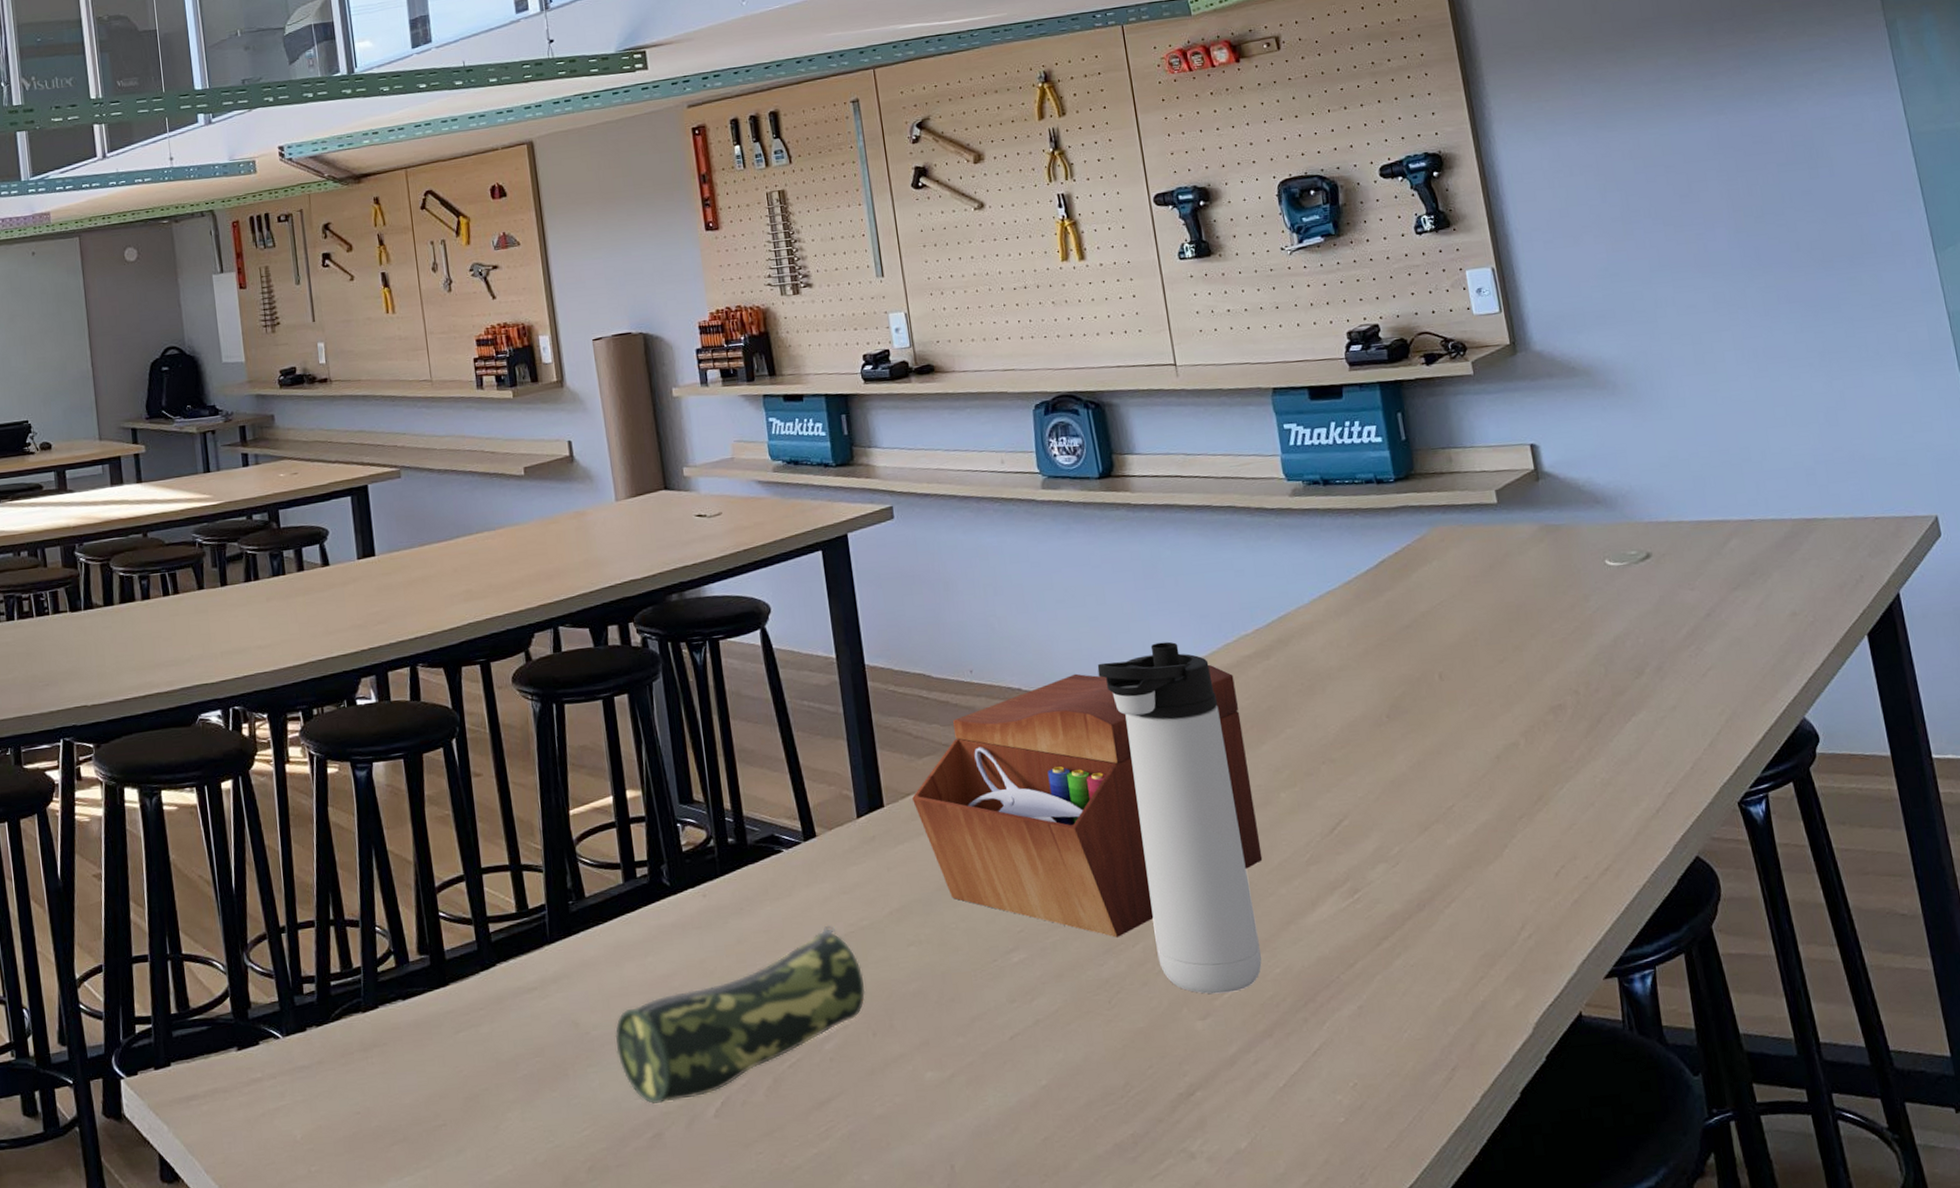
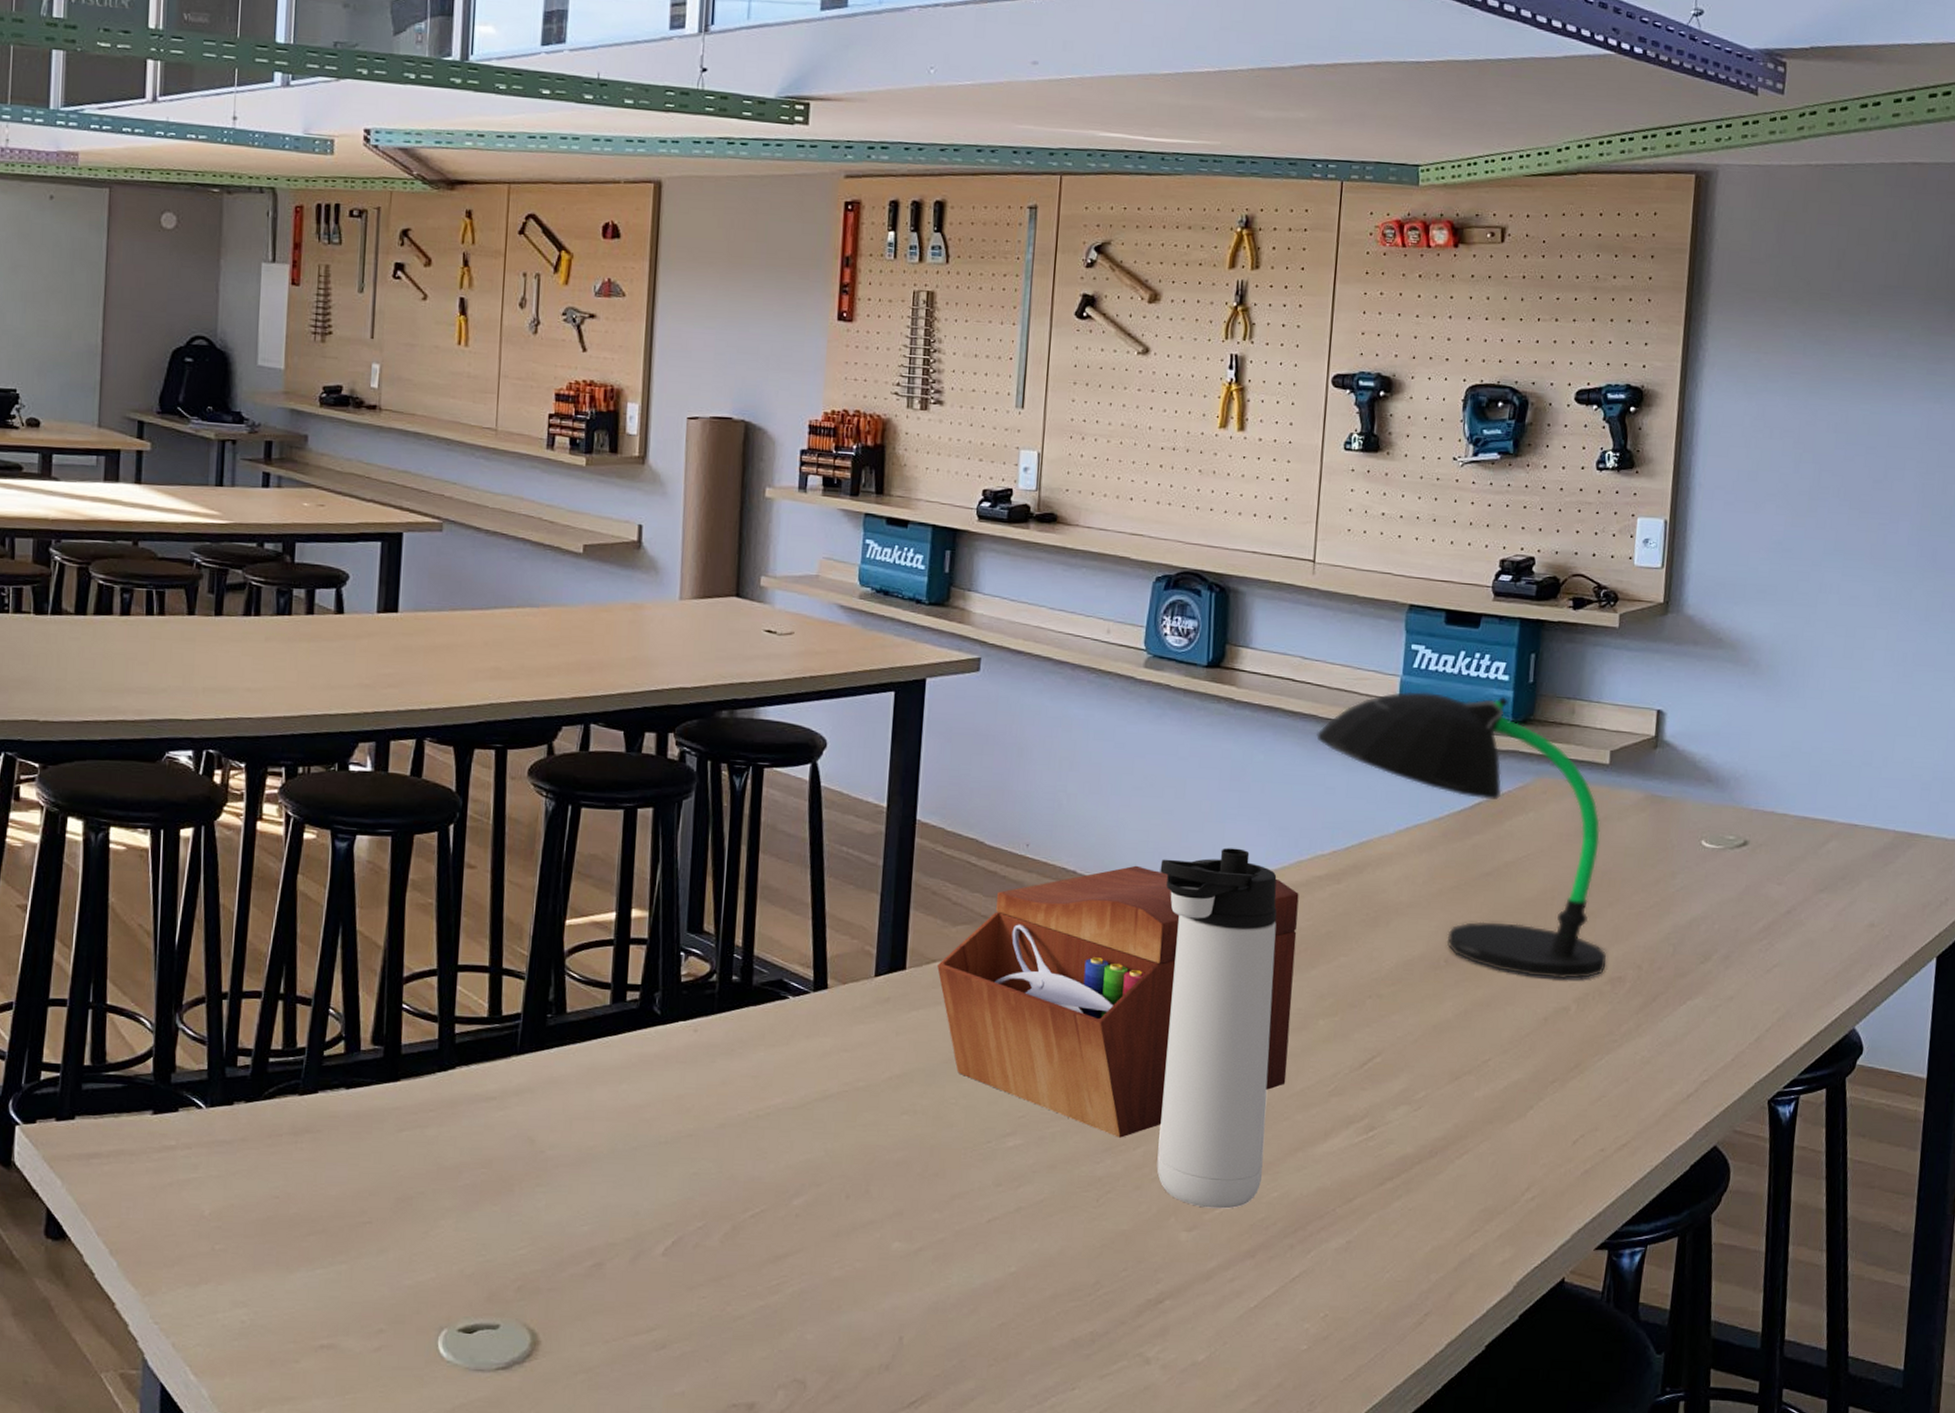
pencil case: present [615,925,866,1104] -> none [570,1080,849,1234]
desk lamp: none [1214,456,1544,719] -> present [1316,691,1607,980]

